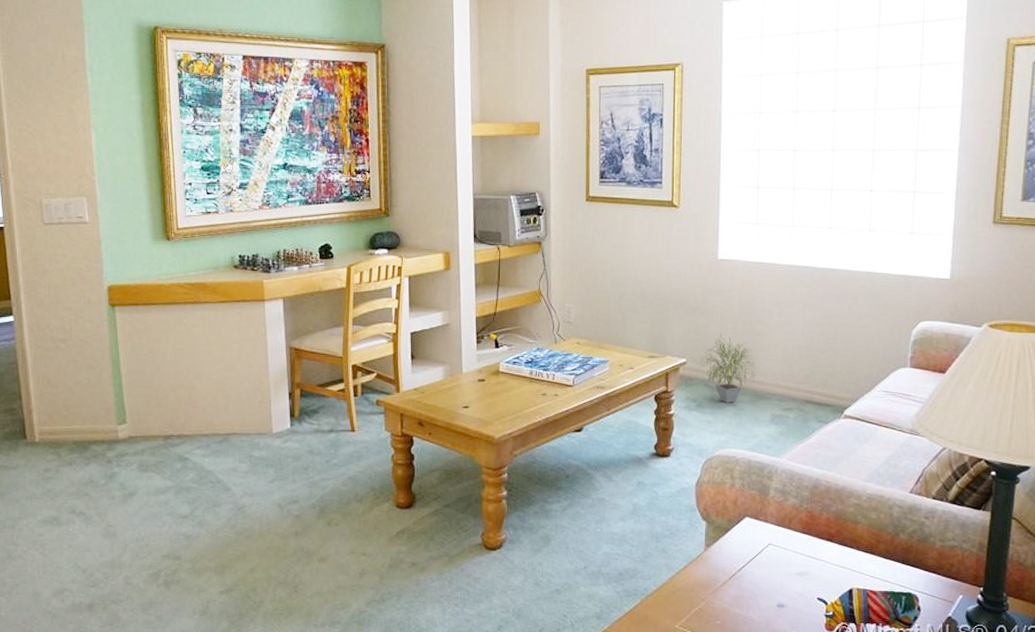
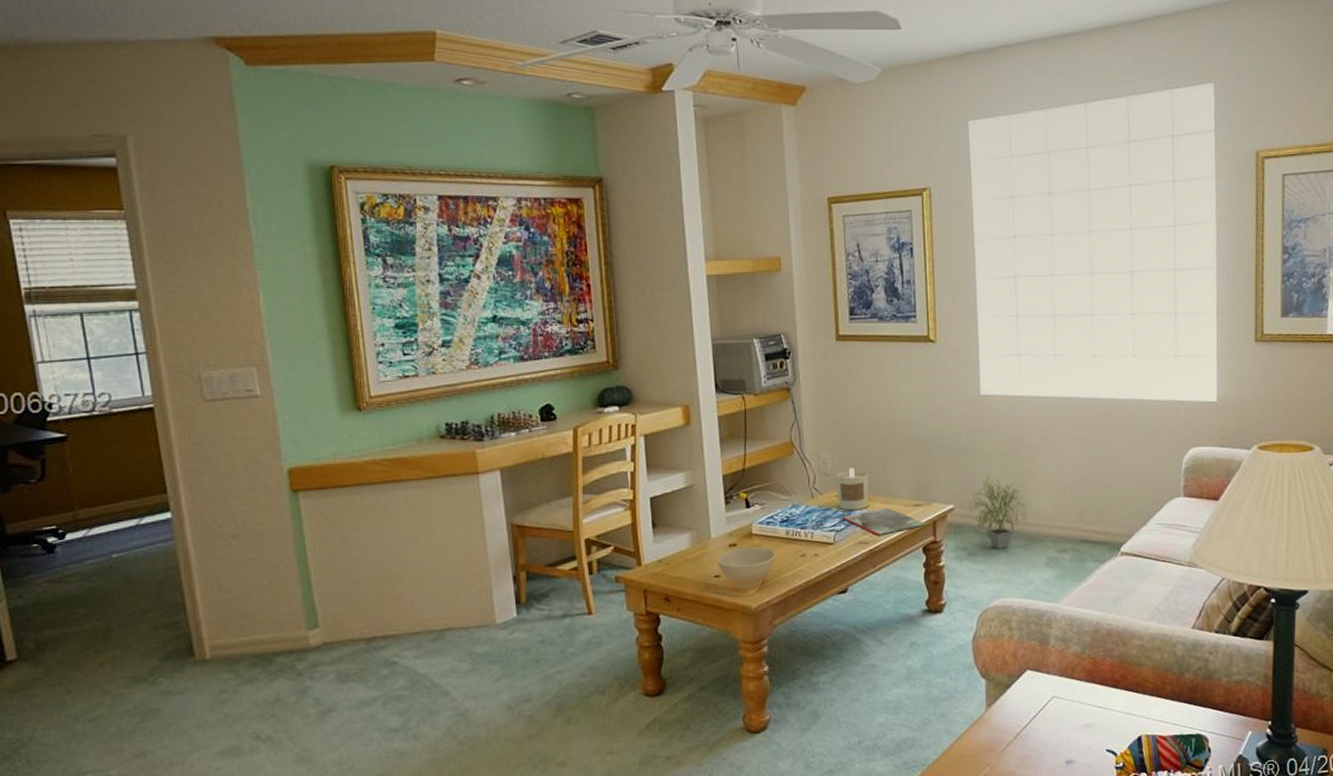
bowl: none [465,383,519,421] -> present [716,546,776,589]
candle: none [578,318,608,357] -> present [836,468,869,511]
magazine: none [582,357,659,382] -> present [842,507,926,535]

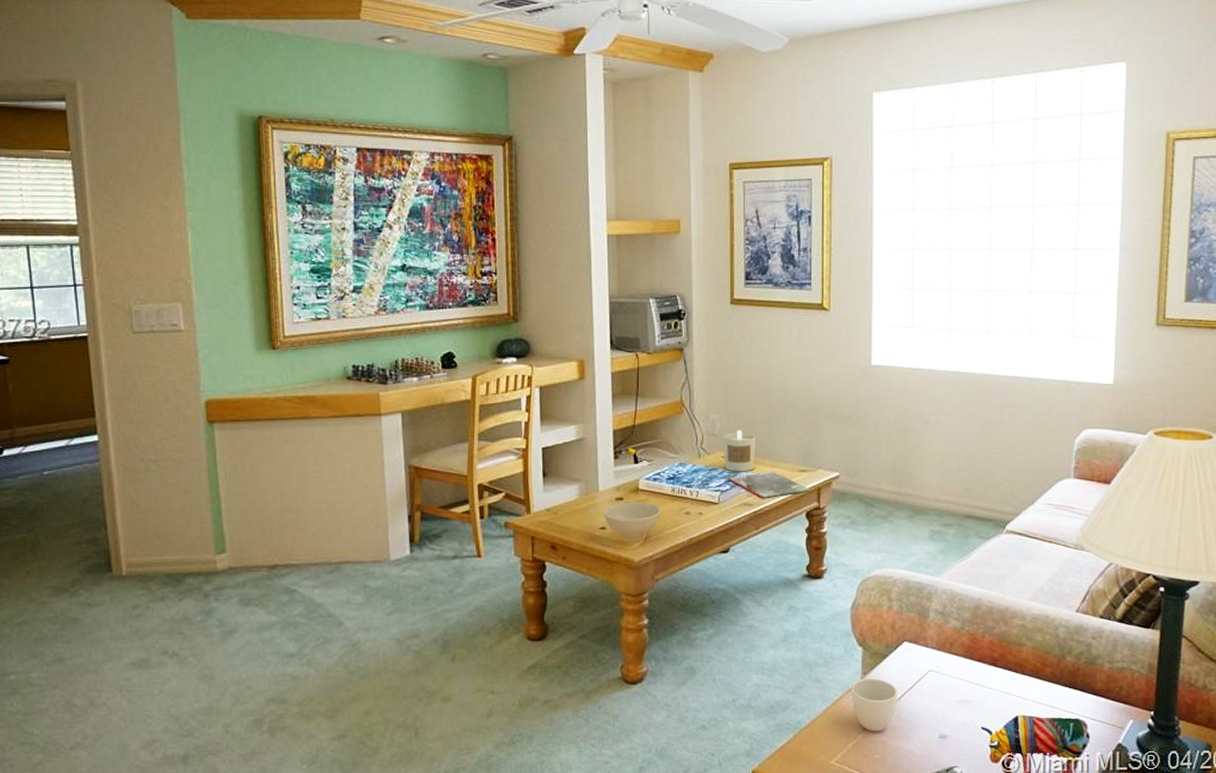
potted plant: present [967,474,1028,549] -> none [853,444,913,519]
cup: none [976,709,1023,763] -> present [851,678,897,732]

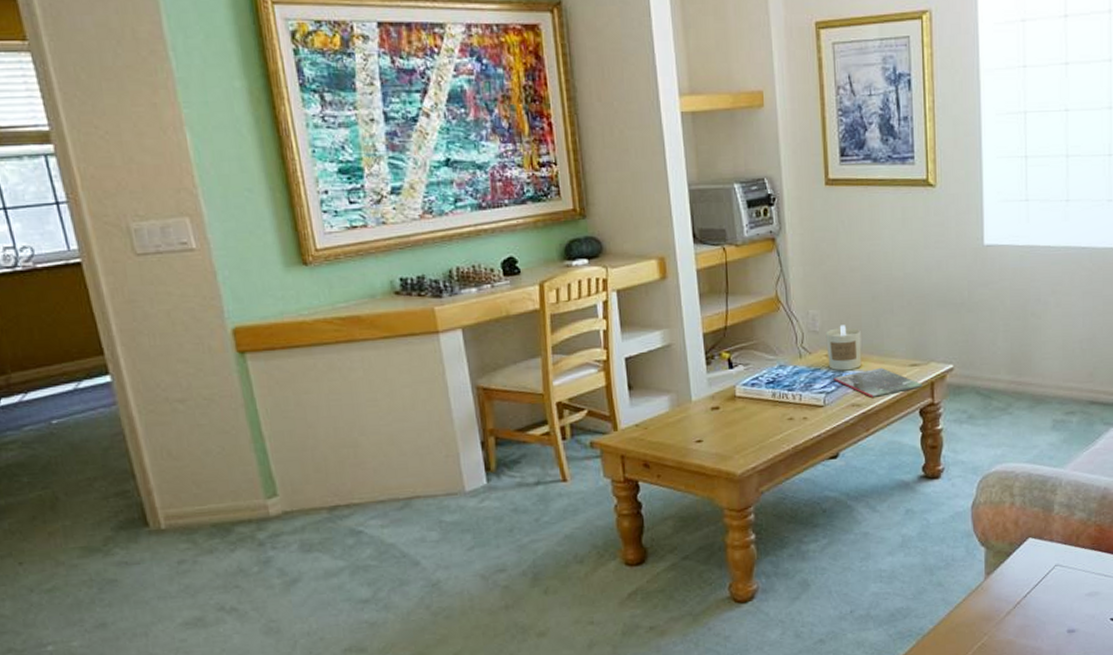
bowl: present [602,502,661,543] -> none [697,409,762,455]
cup: present [851,678,897,732] -> none [975,577,1023,632]

